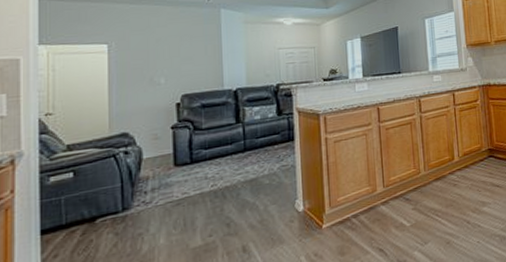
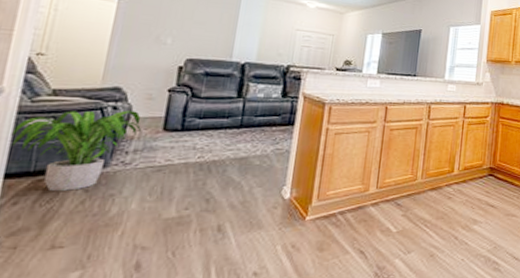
potted plant: none [39,152,155,239] -> present [10,110,142,191]

